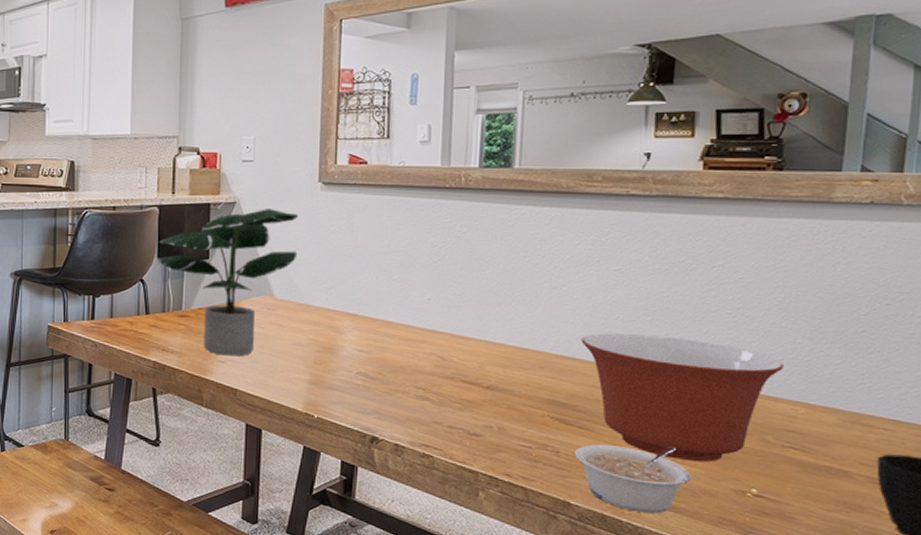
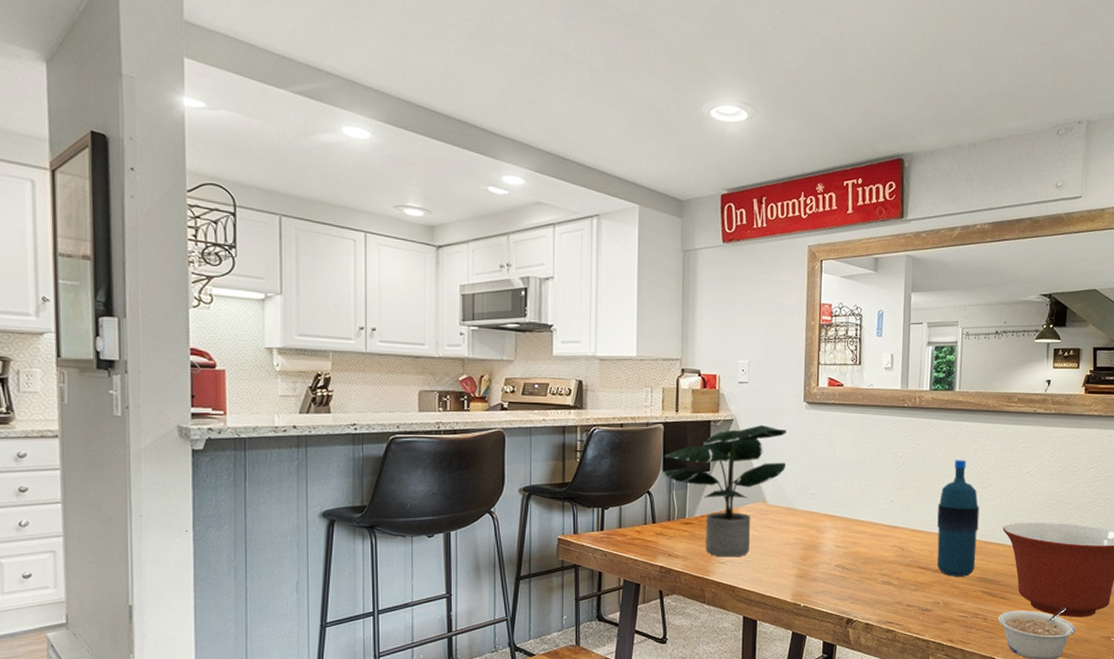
water bottle: none [489,252,548,397] -> present [937,460,979,577]

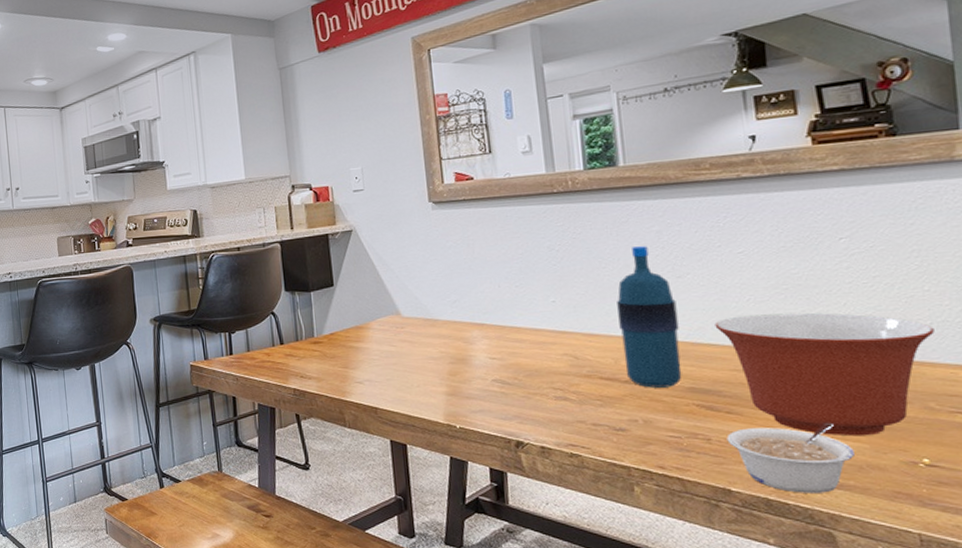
potted plant: present [663,425,787,557] -> none [285,232,418,377]

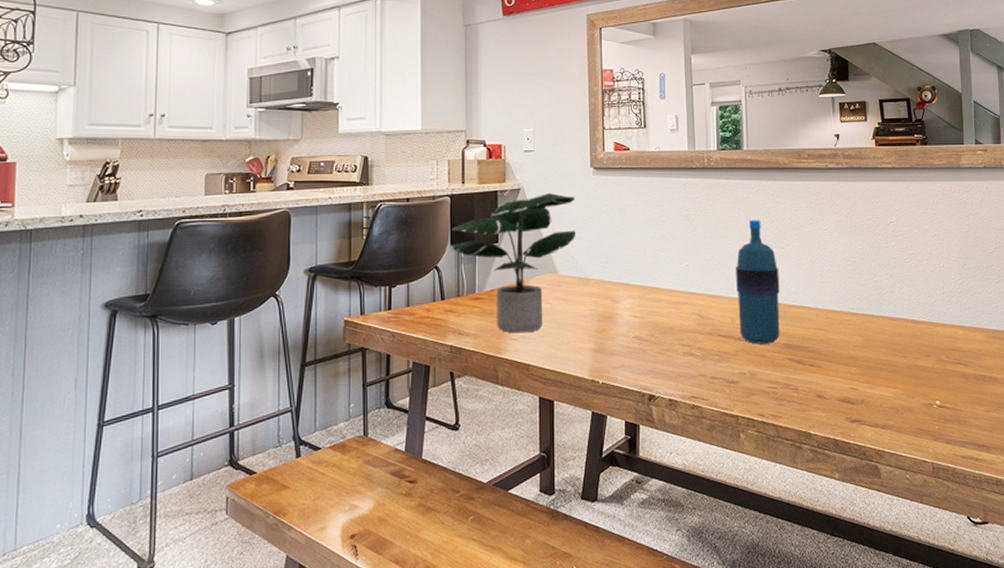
potted plant: none [285,232,418,377] -> present [451,193,577,334]
mixing bowl: present [714,312,934,437] -> none [805,281,946,384]
legume: present [726,422,854,493] -> none [809,372,894,433]

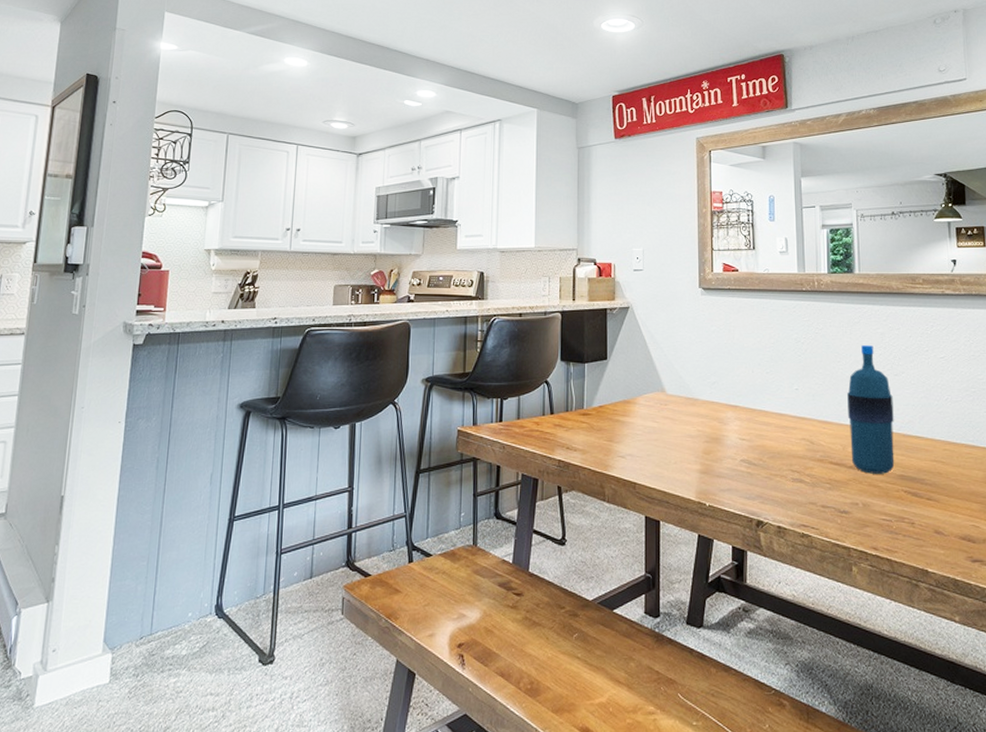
potted plant: present [451,193,577,334] -> none [561,312,684,451]

